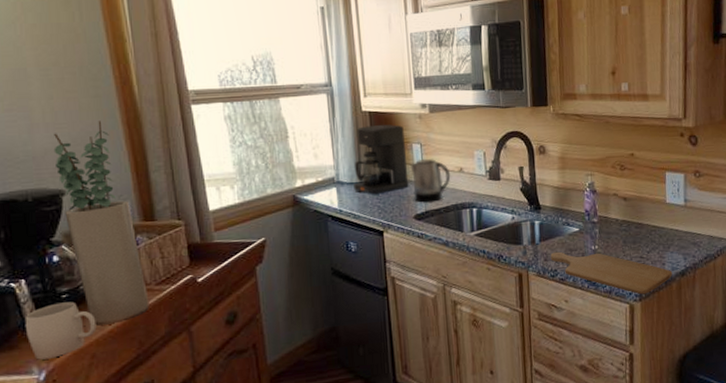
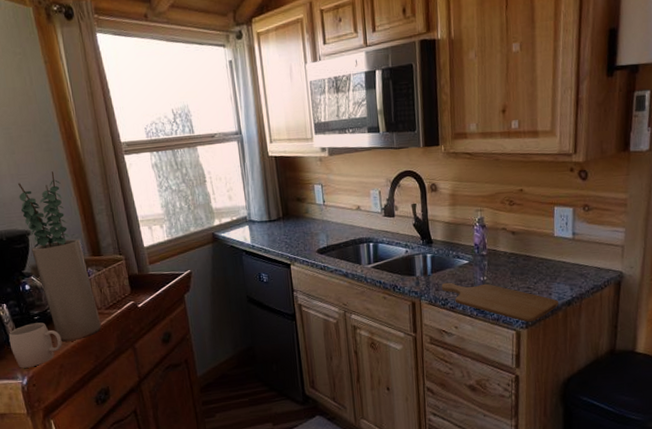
coffee maker: present [353,124,409,195] -> none [263,167,312,232]
kettle: present [410,158,451,203] -> none [312,197,349,239]

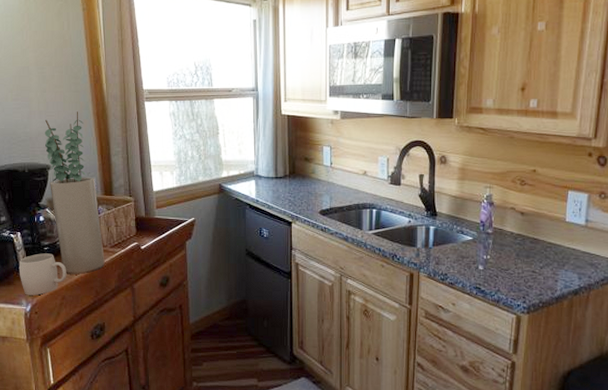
chopping board: present [441,282,559,323] -> none [442,257,565,308]

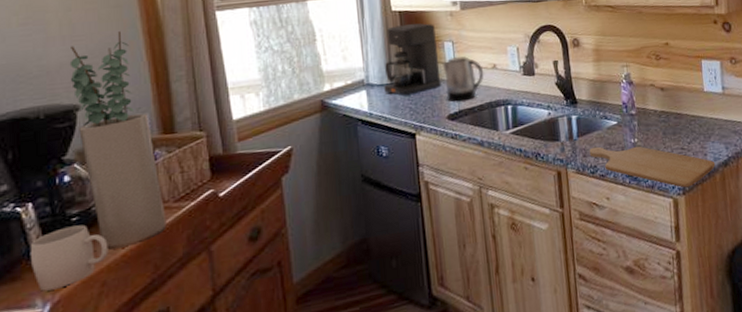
coffee maker: none [270,127,317,190] -> present [384,23,442,97]
kettle: none [320,160,355,200] -> present [442,56,484,102]
chopping board: none [442,257,565,308] -> present [589,146,716,188]

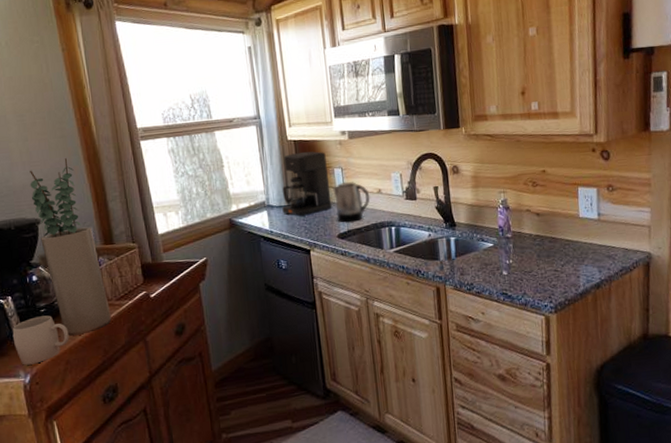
chopping board: present [589,146,716,188] -> none [466,266,588,307]

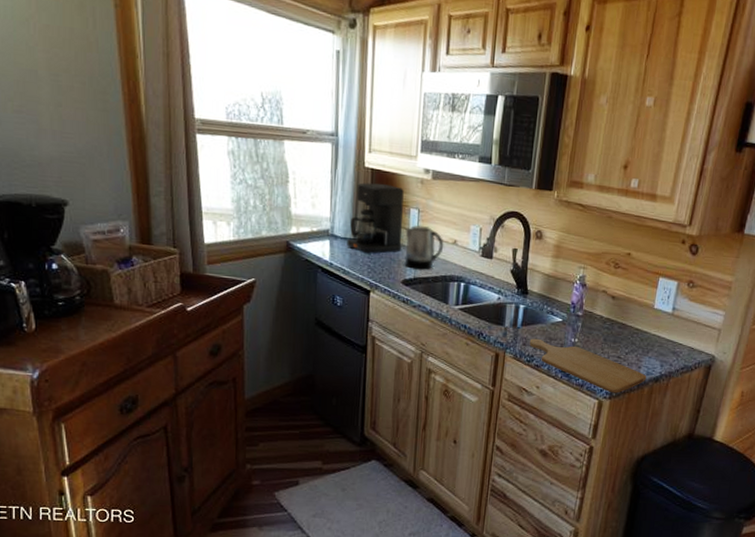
mug: present [12,315,69,365] -> none [22,309,89,360]
vase: present [30,158,112,336] -> none [59,136,140,338]
chopping board: none [466,266,588,307] -> present [529,338,647,394]

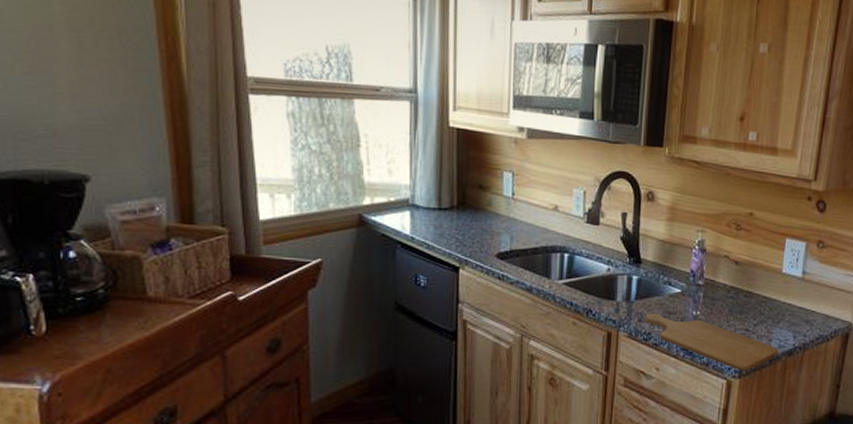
coffee maker: present [347,182,404,254] -> none [430,144,495,225]
kettle: present [404,224,444,269] -> none [498,189,544,240]

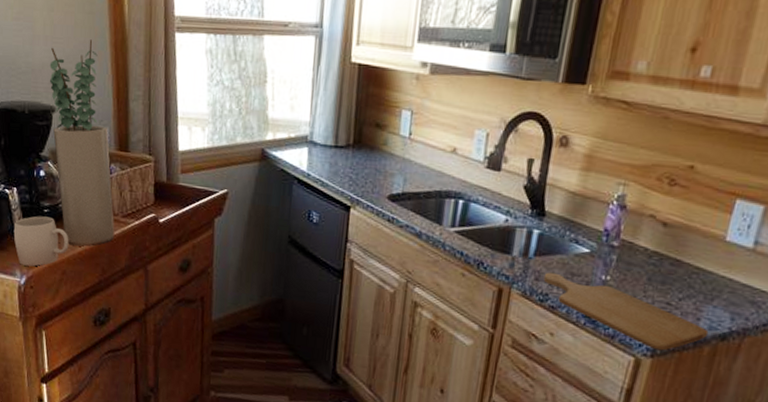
mug: none [29,306,115,369] -> present [13,216,69,267]
vase: none [79,99,180,337] -> present [49,39,115,247]

